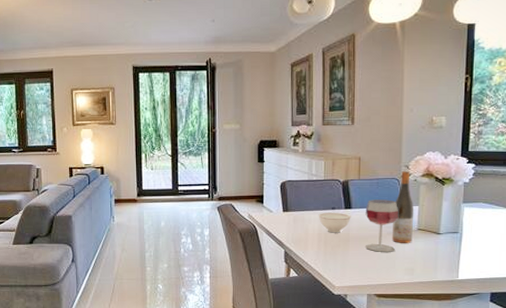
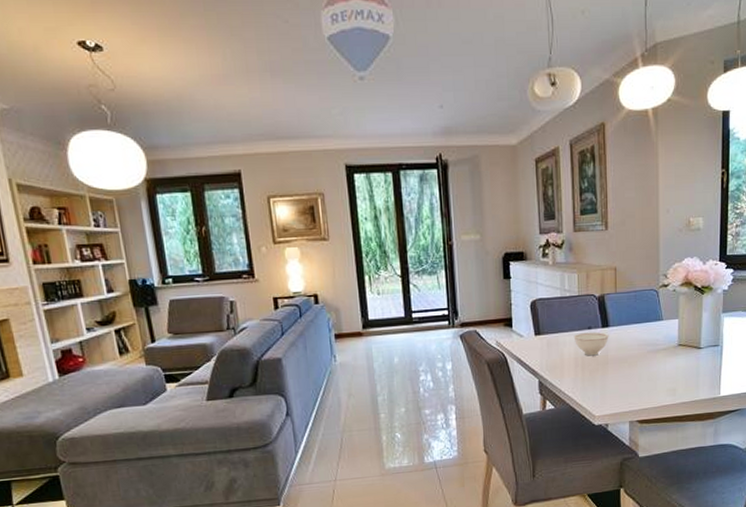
wineglass: present [365,199,399,252] -> none [624,314,659,374]
wine bottle: present [391,171,414,243] -> none [652,280,674,362]

